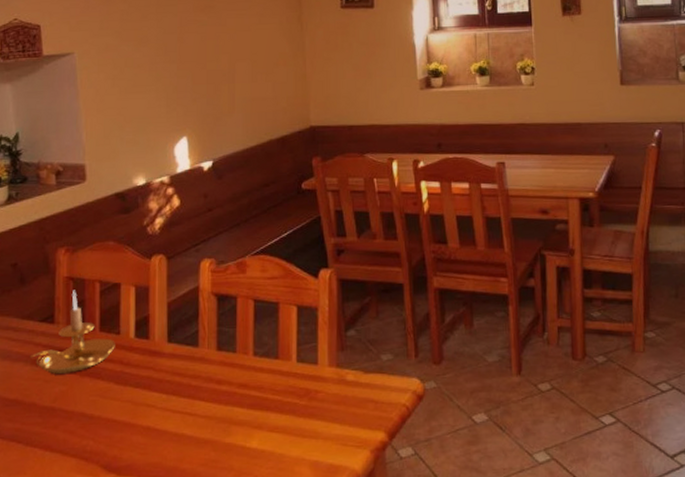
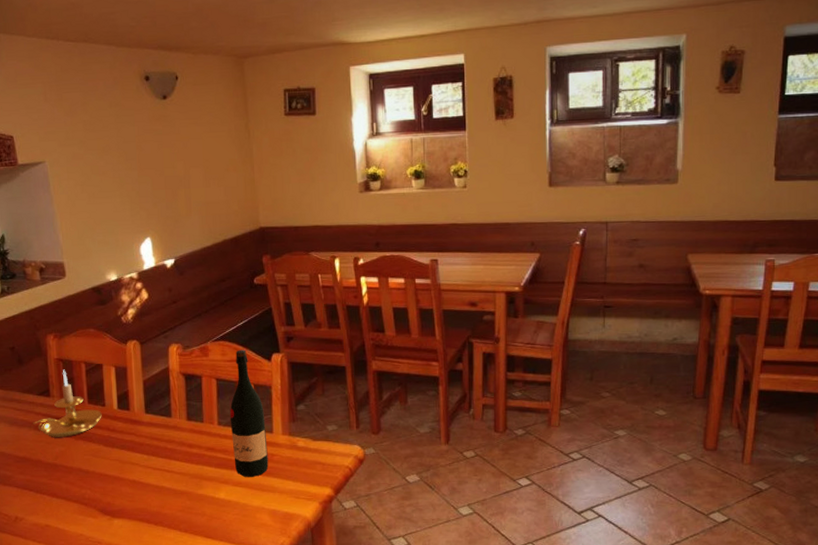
wine bottle: none [267,265,311,420] -> present [229,350,269,477]

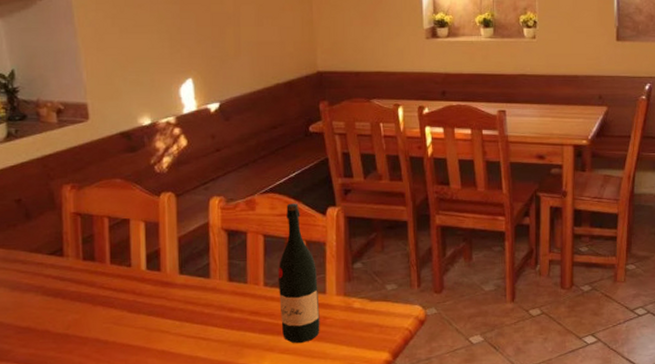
candle holder: present [32,369,102,437] -> none [40,225,127,303]

